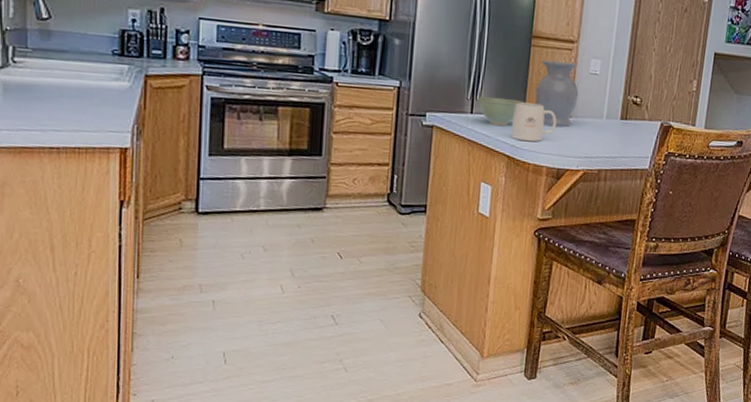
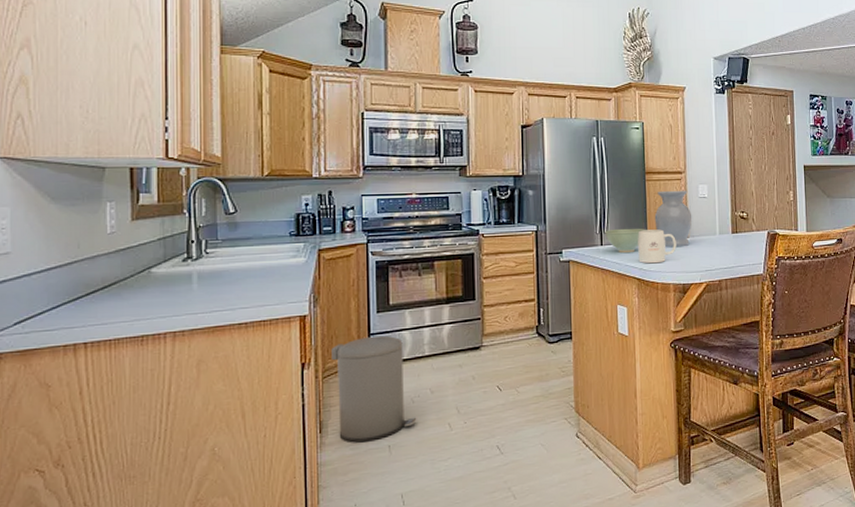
pedal bin: none [154,181,246,294] -> present [331,335,417,443]

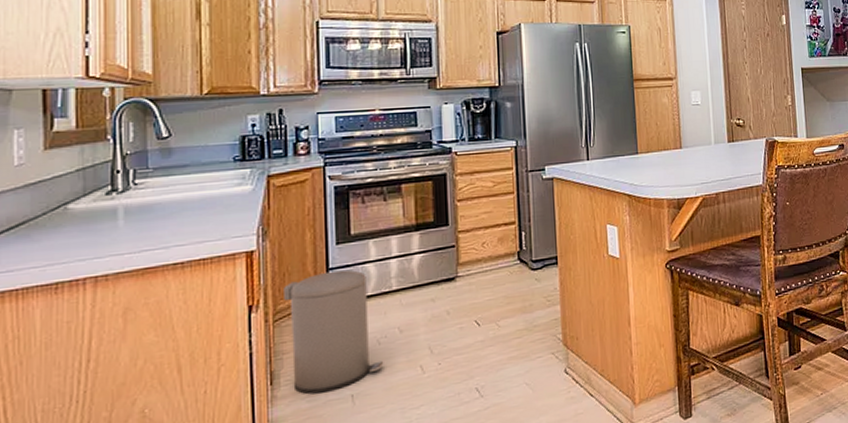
bowl: present [605,228,646,254] -> none [591,140,636,168]
mug: present [638,229,676,264] -> none [627,140,669,179]
vase: present [654,190,692,248] -> none [644,97,686,160]

